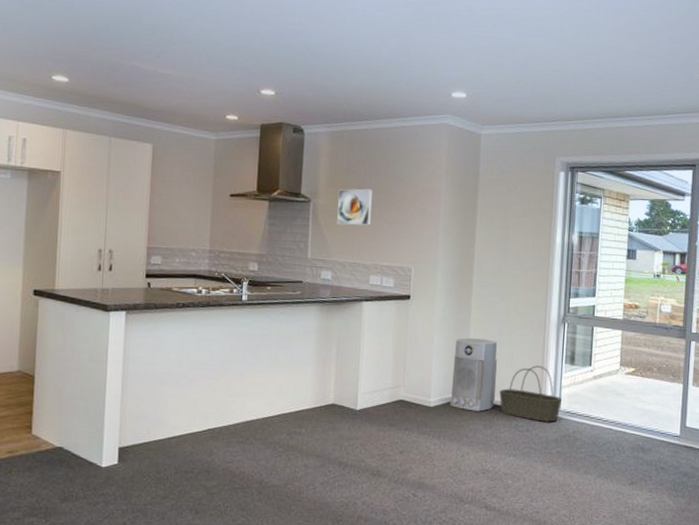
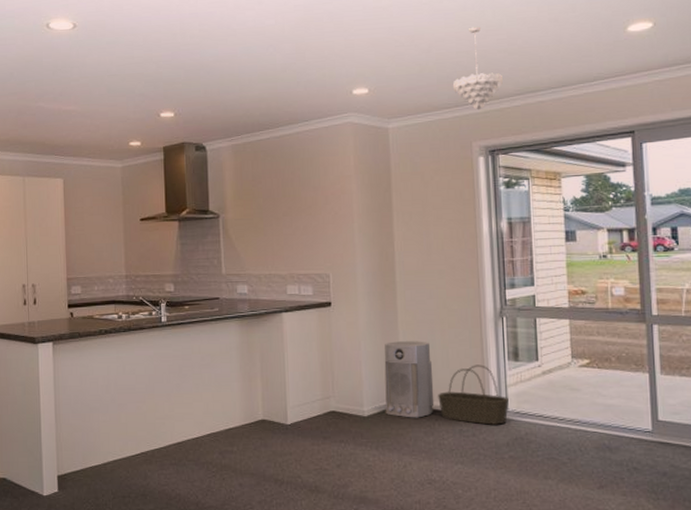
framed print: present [337,188,373,226] -> none [247,198,283,237]
pendant light: none [544,48,589,128] -> present [453,26,503,110]

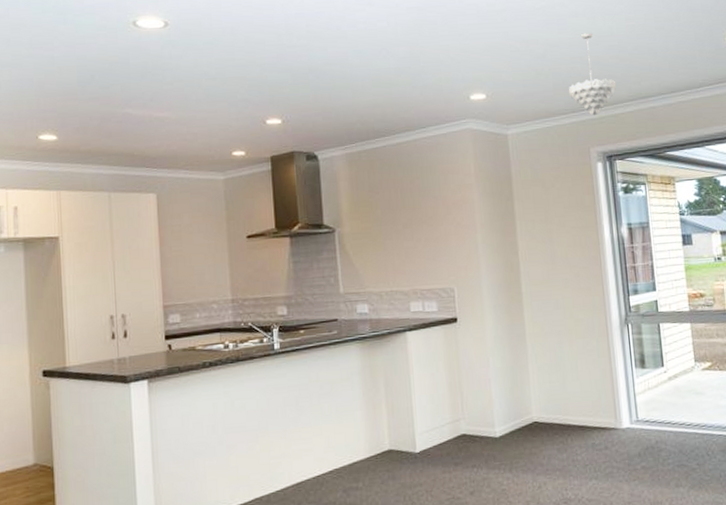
air purifier: present [384,341,434,418] -> none [513,353,566,436]
basket: present [438,364,509,425] -> none [569,374,639,436]

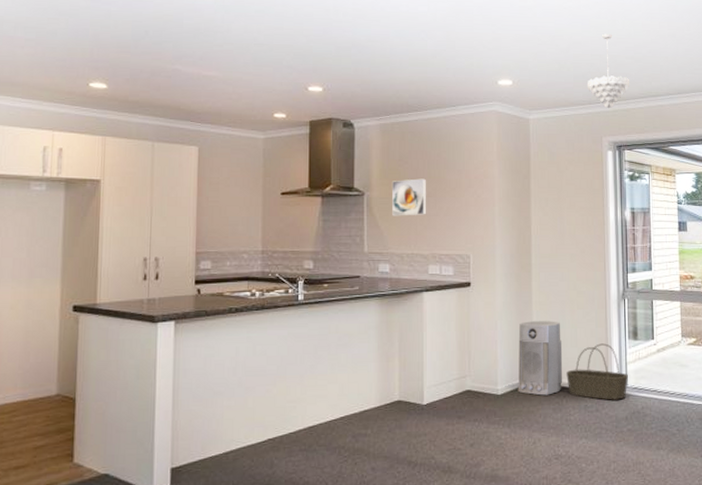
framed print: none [364,209,404,252] -> present [392,178,427,216]
air purifier: none [513,353,566,436] -> present [518,321,563,396]
basket: none [569,374,639,436] -> present [566,343,628,400]

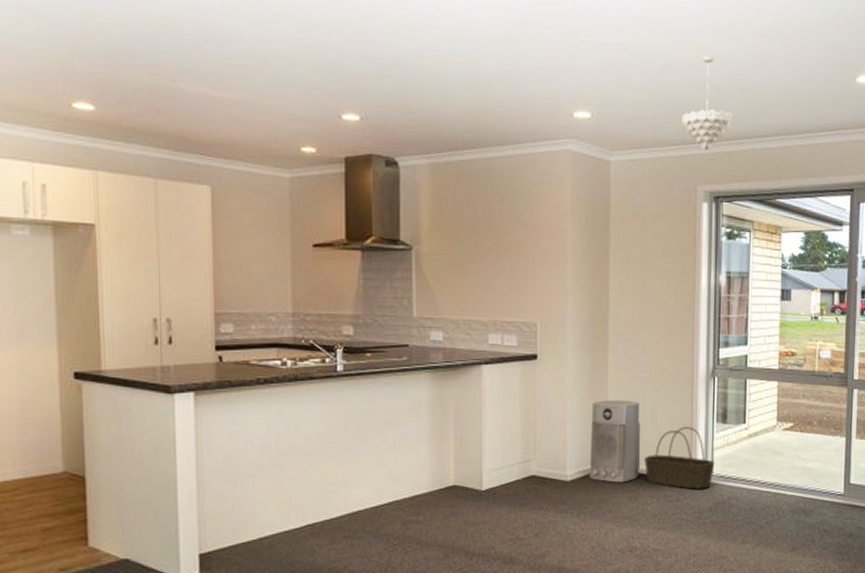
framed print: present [392,178,427,216] -> none [446,231,487,276]

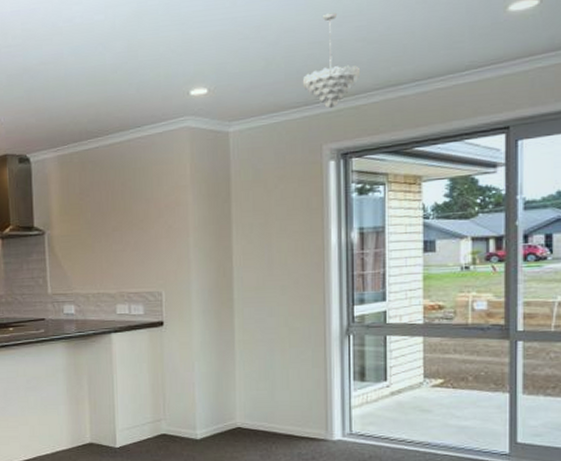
air purifier: present [589,400,641,483] -> none [219,361,272,441]
basket: present [644,426,714,489] -> none [276,385,352,448]

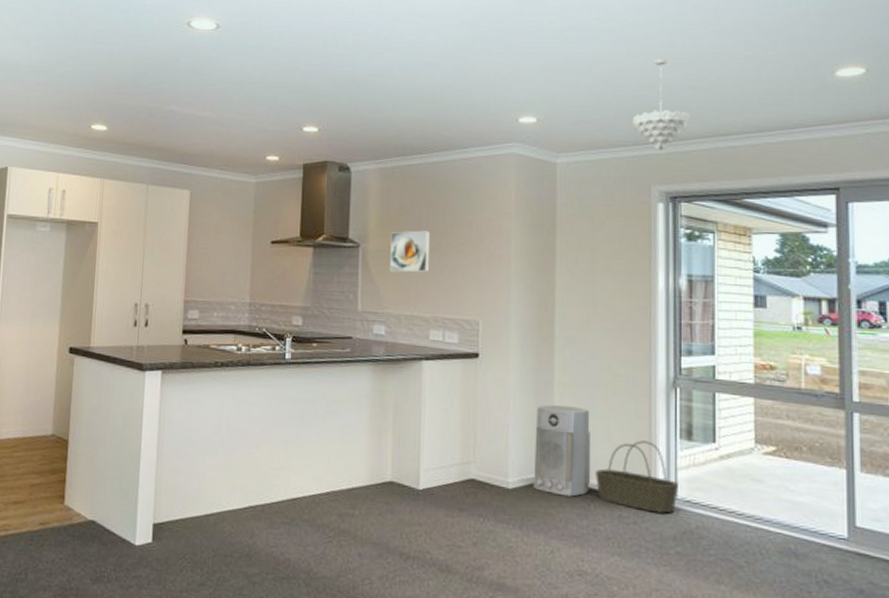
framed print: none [74,211,113,255] -> present [390,230,431,273]
air purifier: none [219,361,272,441] -> present [533,405,592,497]
basket: none [276,385,352,448] -> present [595,440,678,514]

